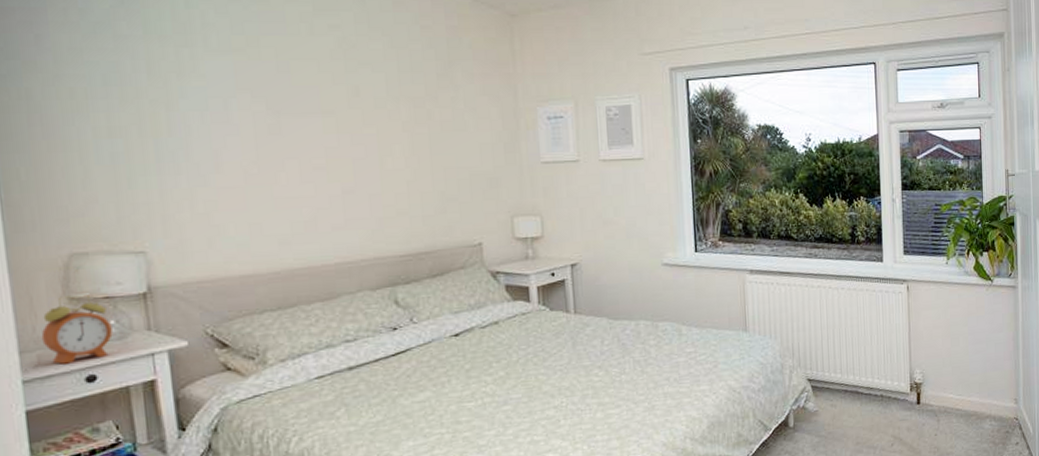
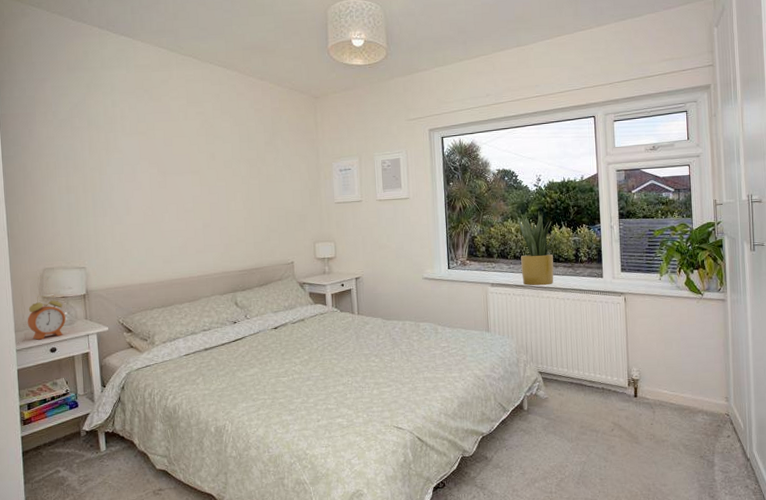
planter: none [781,178,831,273] -> present [517,210,558,286]

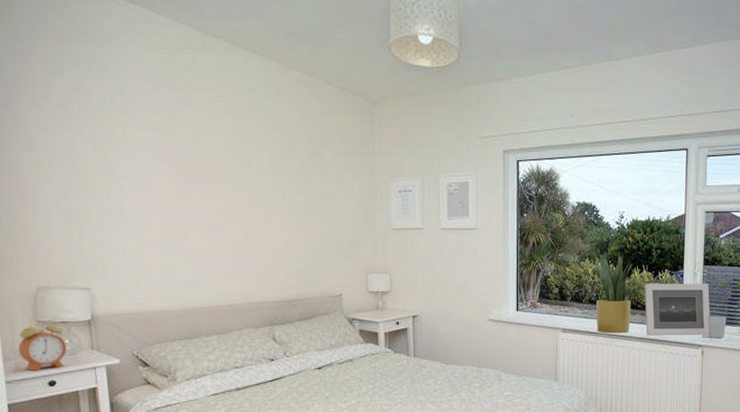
picture frame: none [564,235,630,286] -> present [644,284,710,336]
candle holder: none [627,264,646,286] -> present [708,316,727,339]

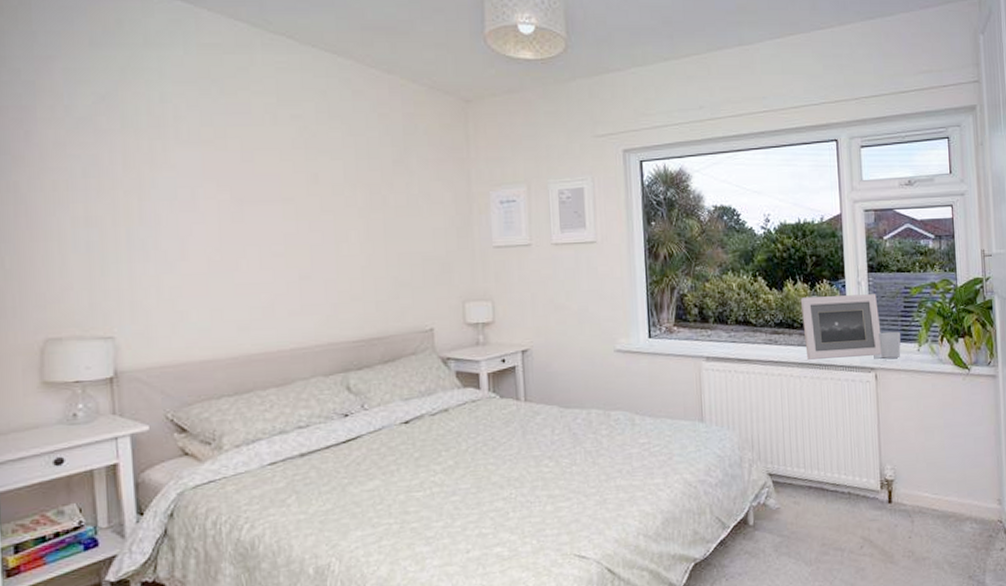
alarm clock: present [18,319,67,371] -> none [15,379,80,447]
planter: present [595,251,638,334] -> none [739,260,792,360]

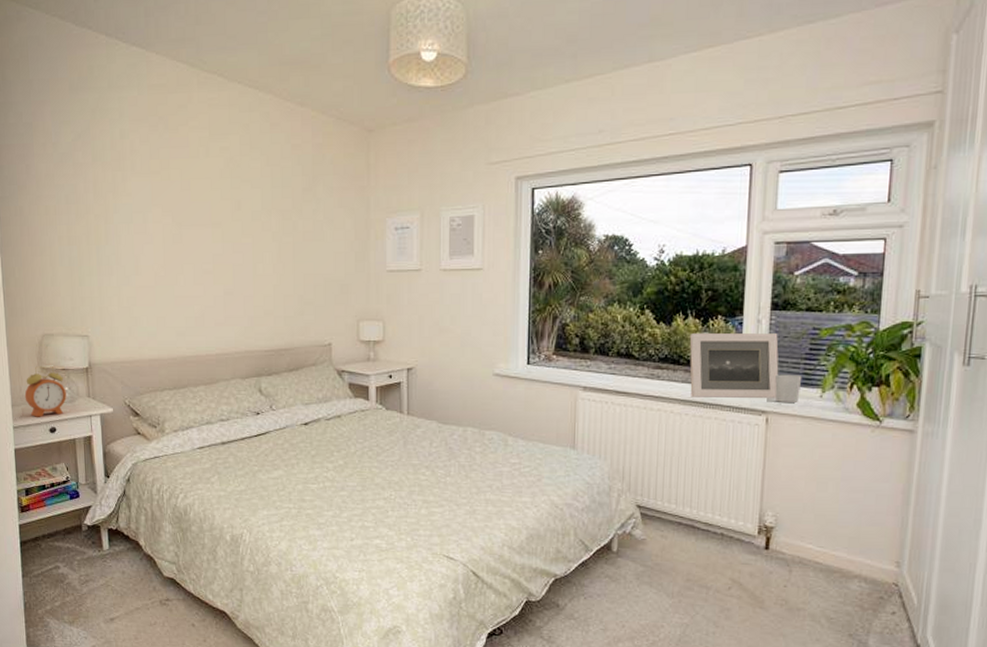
alarm clock: none [15,379,80,447] -> present [24,366,67,417]

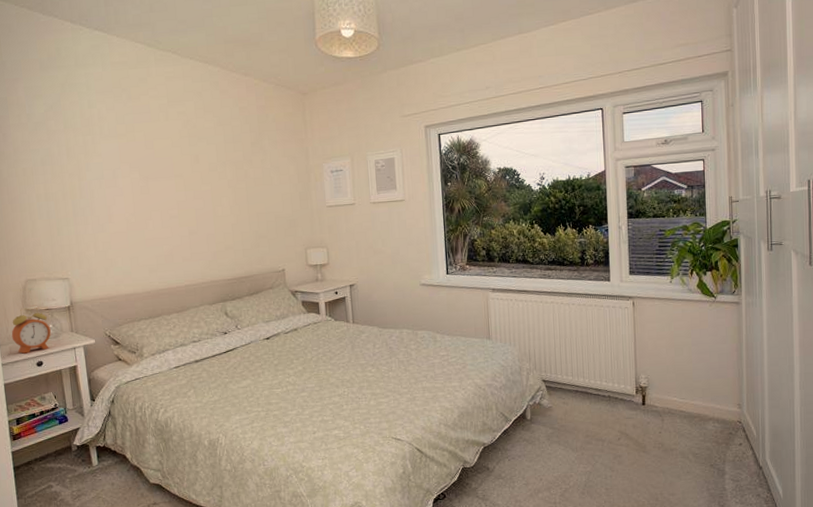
picture frame: present [689,333,779,399] -> none [569,236,639,290]
candle holder: present [775,374,803,404] -> none [636,266,656,290]

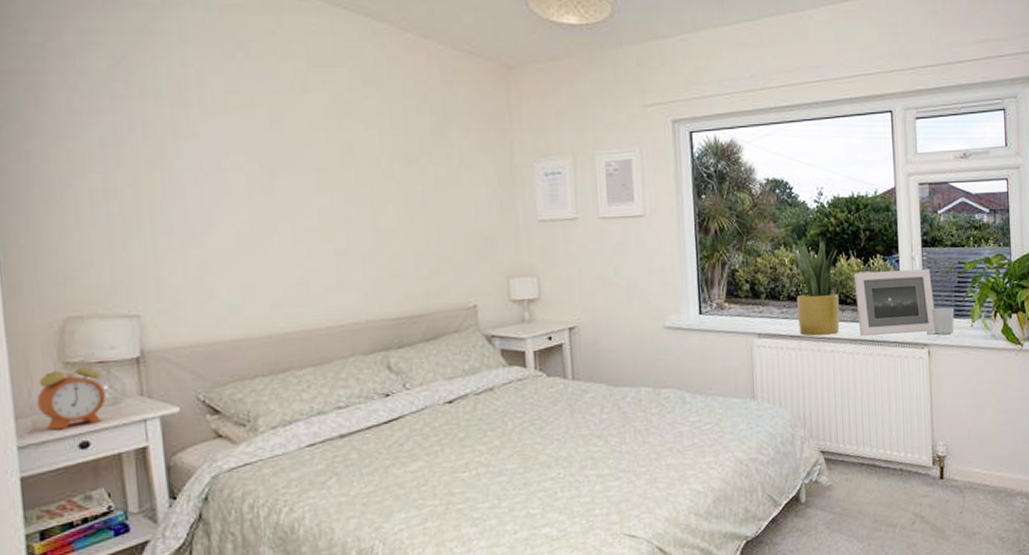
planter: none [519,211,562,291] -> present [791,235,845,337]
picture frame: none [569,236,639,290] -> present [853,269,936,336]
candle holder: none [636,266,656,290] -> present [932,307,955,335]

